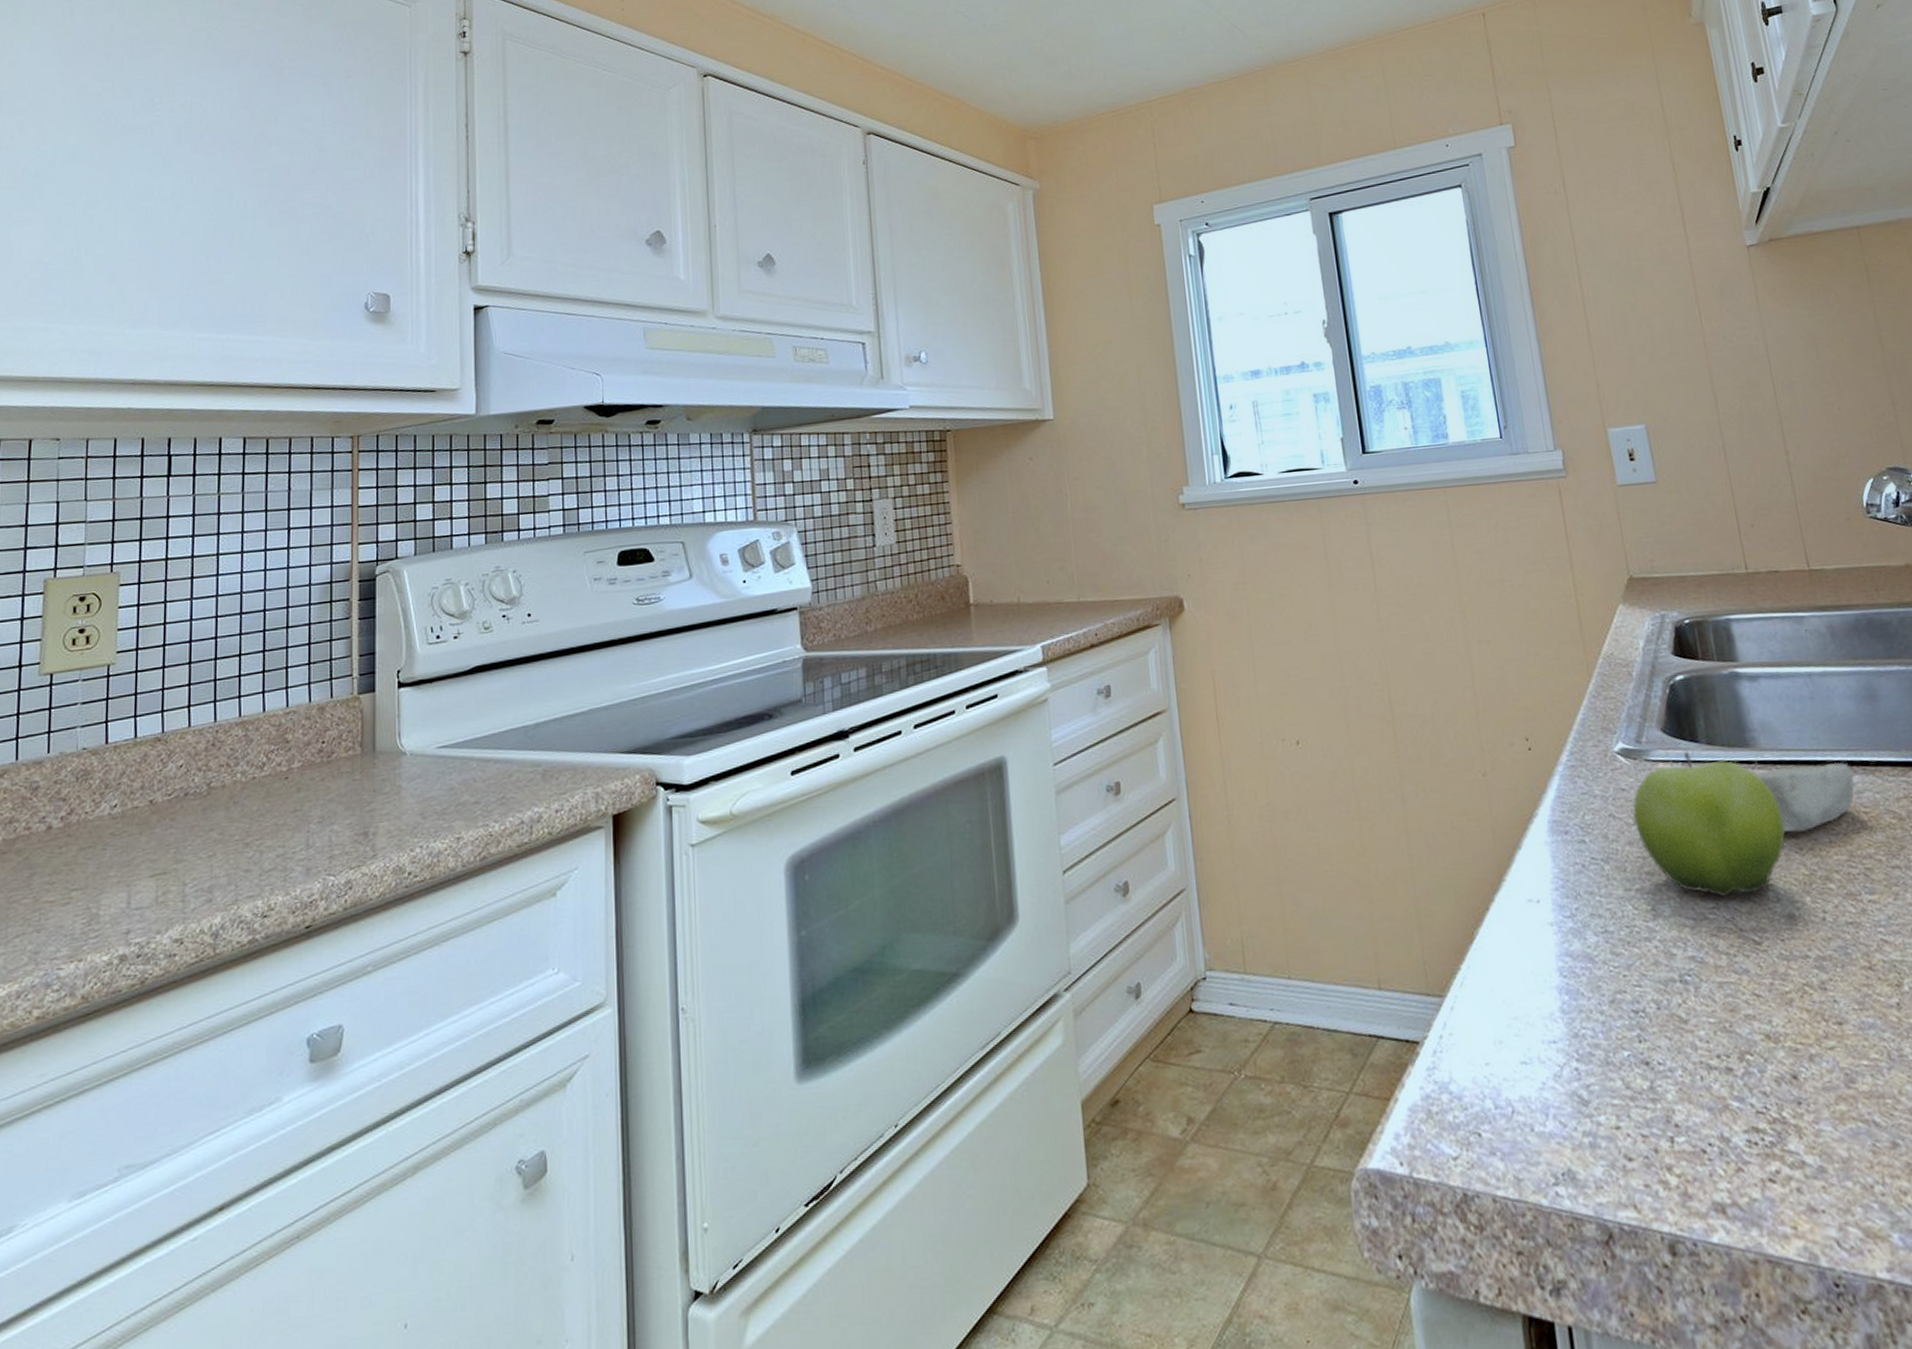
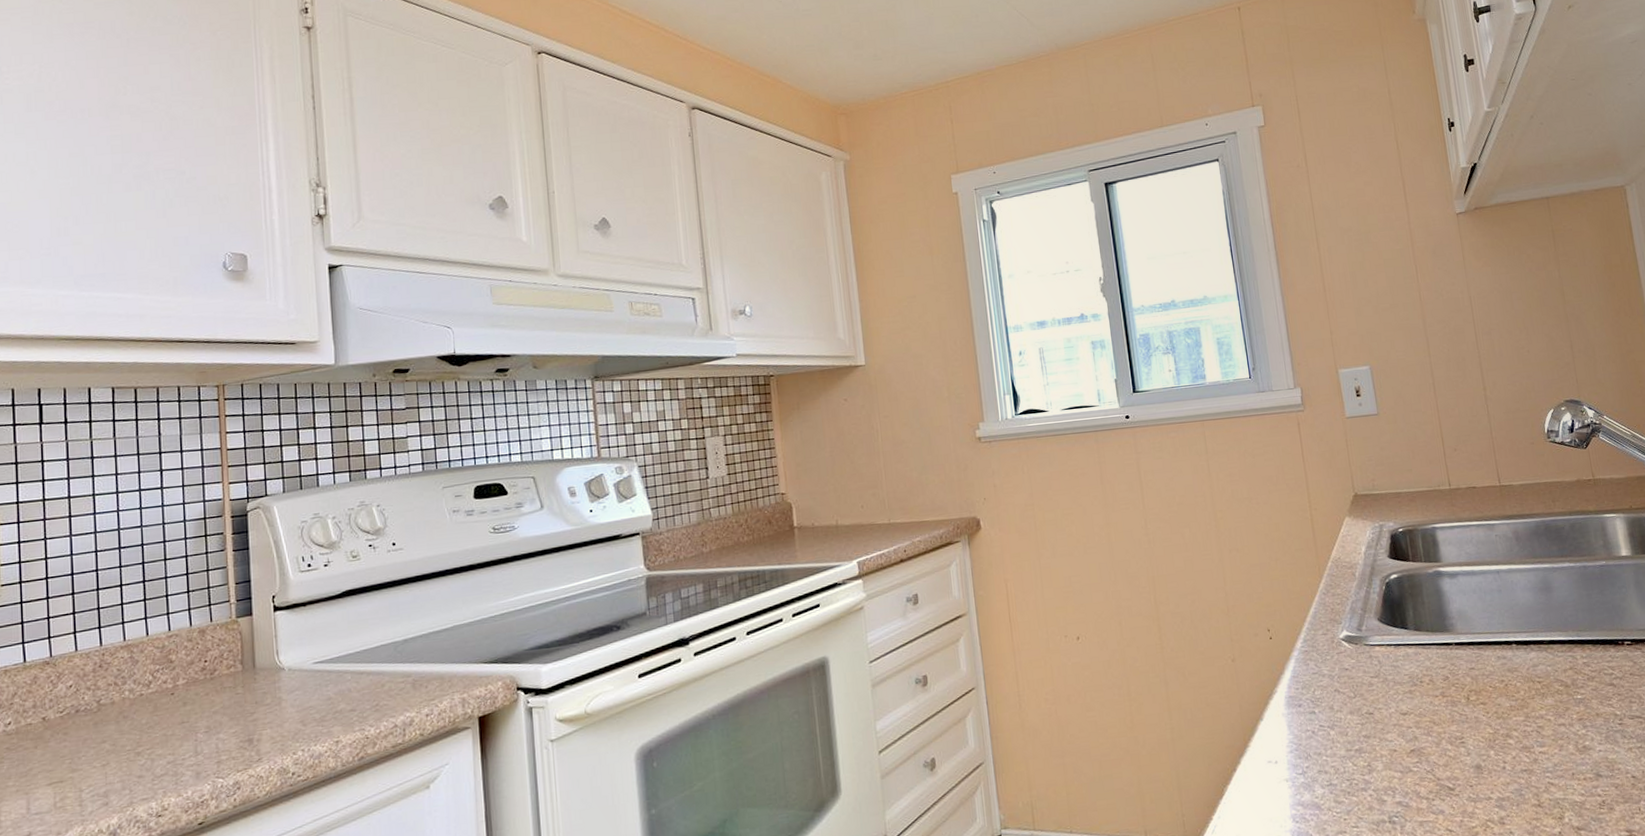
fruit: present [1632,751,1785,898] -> none [1354,636,1475,754]
soap bar: present [1755,762,1855,833] -> none [1452,642,1531,700]

